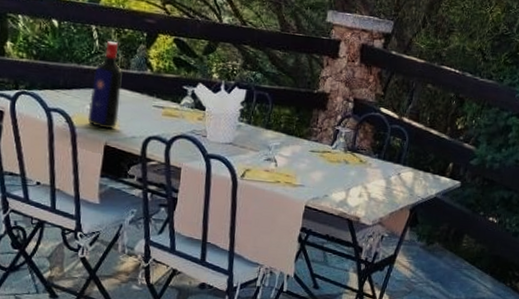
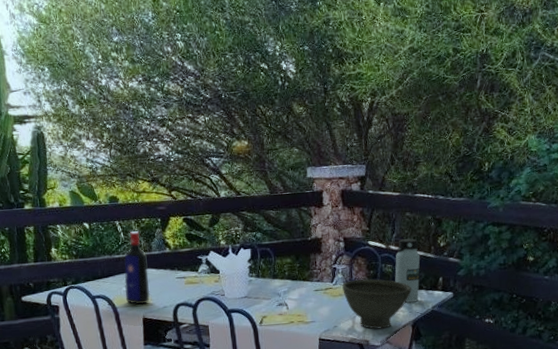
bowl: none [341,147,418,208] -> present [342,279,412,329]
water bottle: none [401,113,435,185] -> present [395,238,420,303]

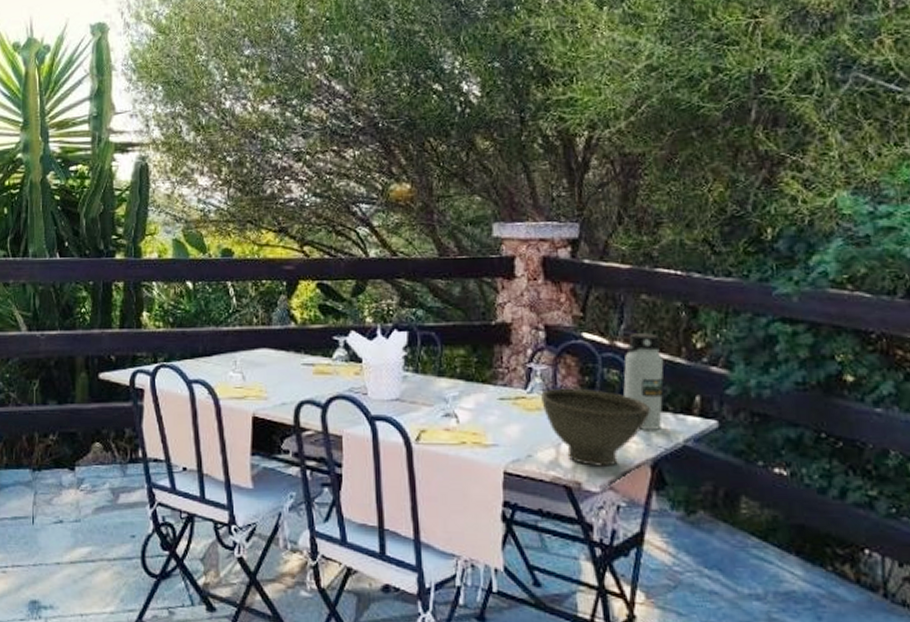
liquor bottle: present [124,230,151,305] -> none [231,295,265,397]

